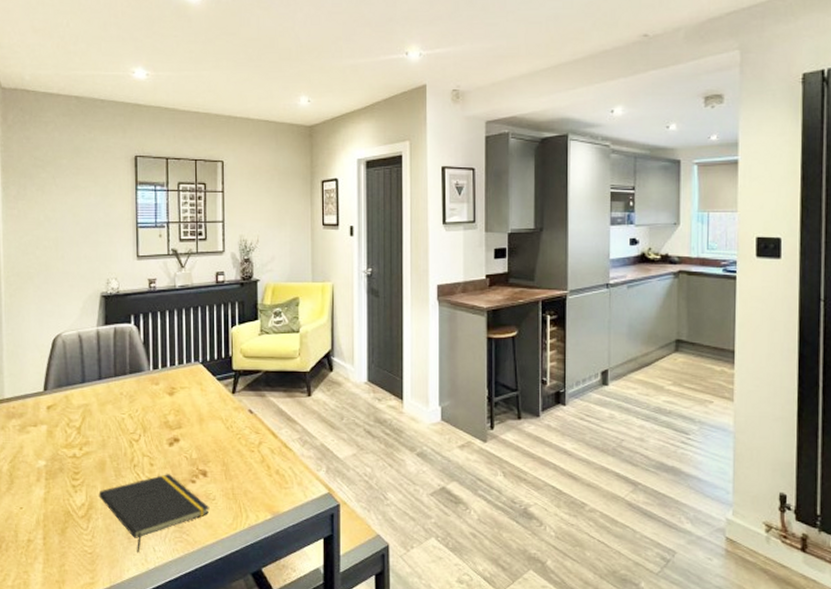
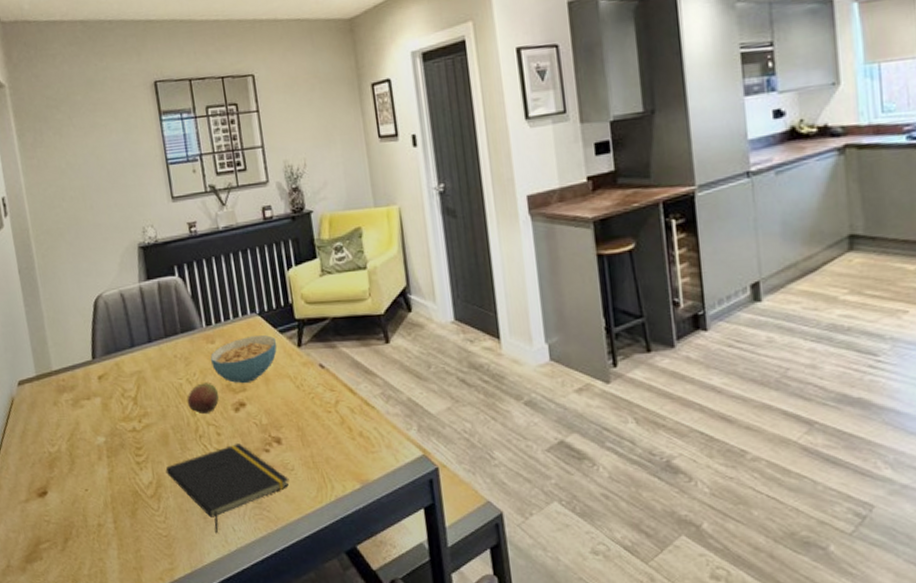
apple: none [127,419,156,446] -> present [187,383,219,413]
cereal bowl: none [154,381,214,422] -> present [210,335,277,384]

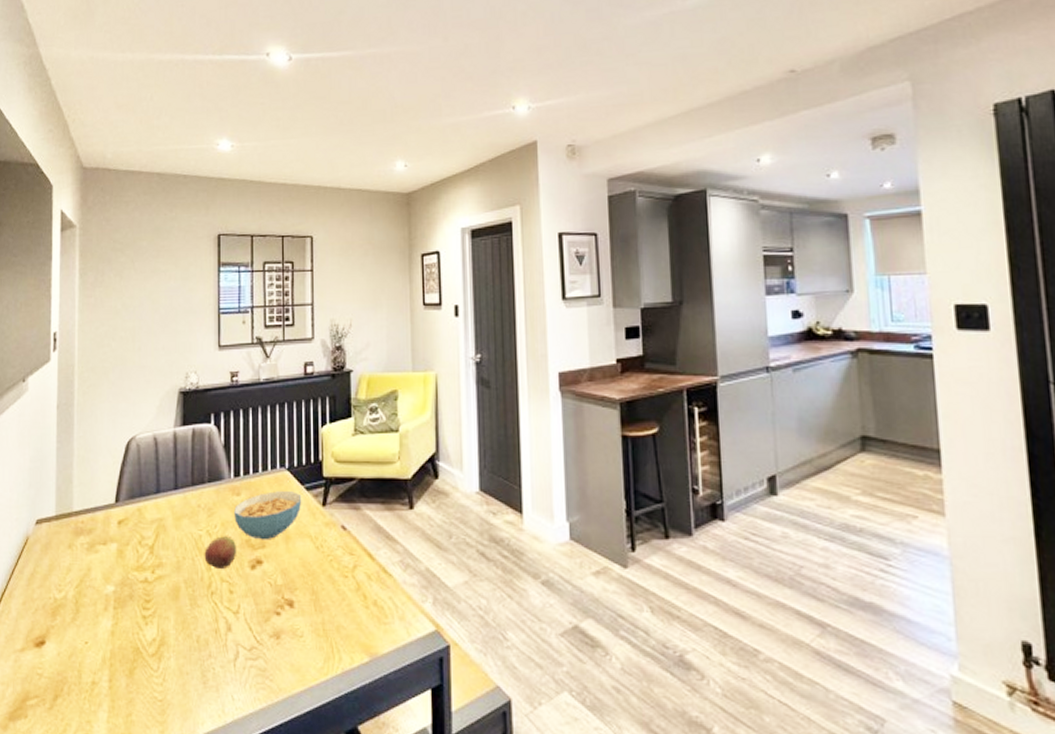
notepad: present [165,443,289,534] -> none [171,603,297,702]

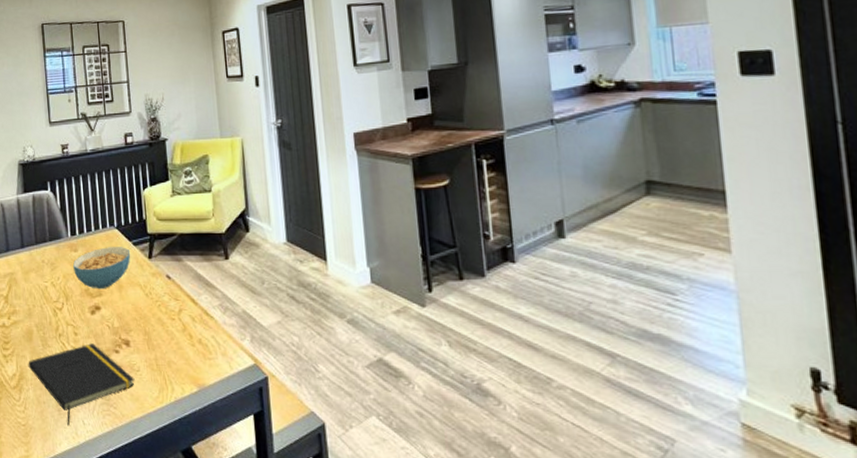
notepad: none [171,603,297,702] -> present [28,343,135,426]
apple: present [204,536,236,569] -> none [50,287,78,314]

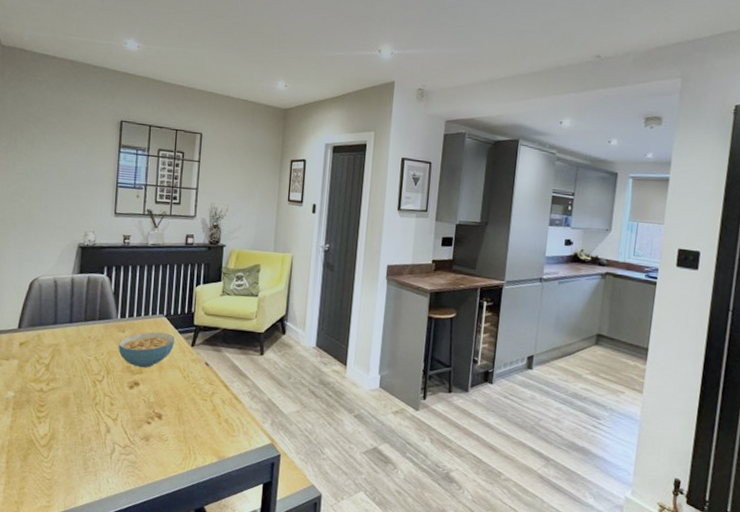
notepad: present [28,343,135,426] -> none [60,414,162,483]

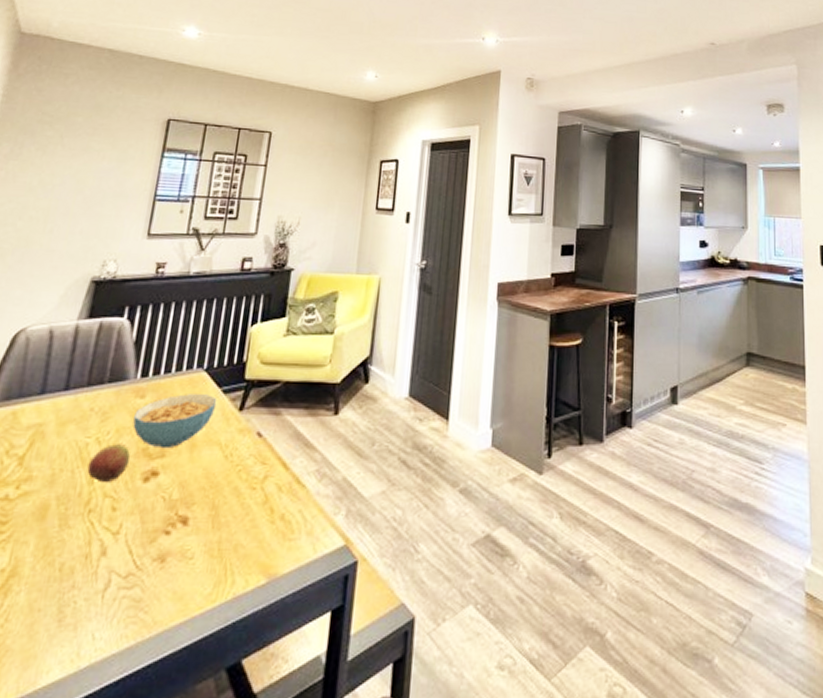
apple: none [91,362,118,387] -> present [87,444,130,482]

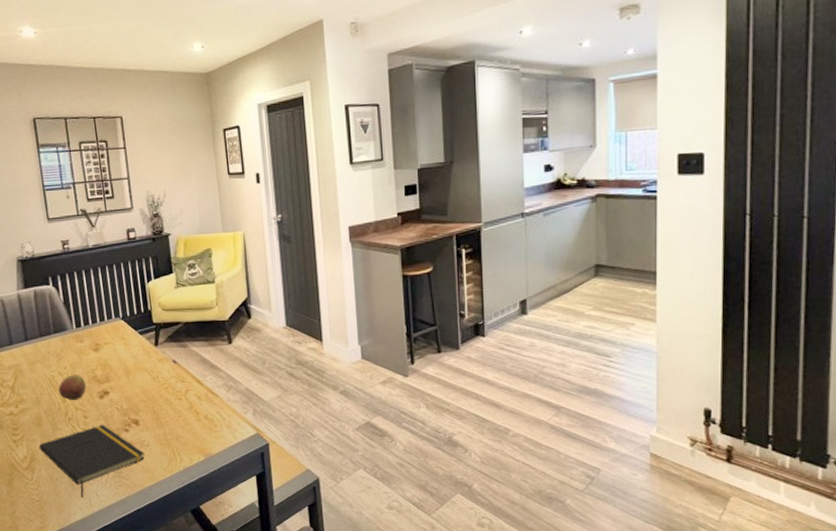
notepad: none [28,522,184,644] -> present [38,425,145,498]
cereal bowl: present [133,394,217,449] -> none [79,336,137,376]

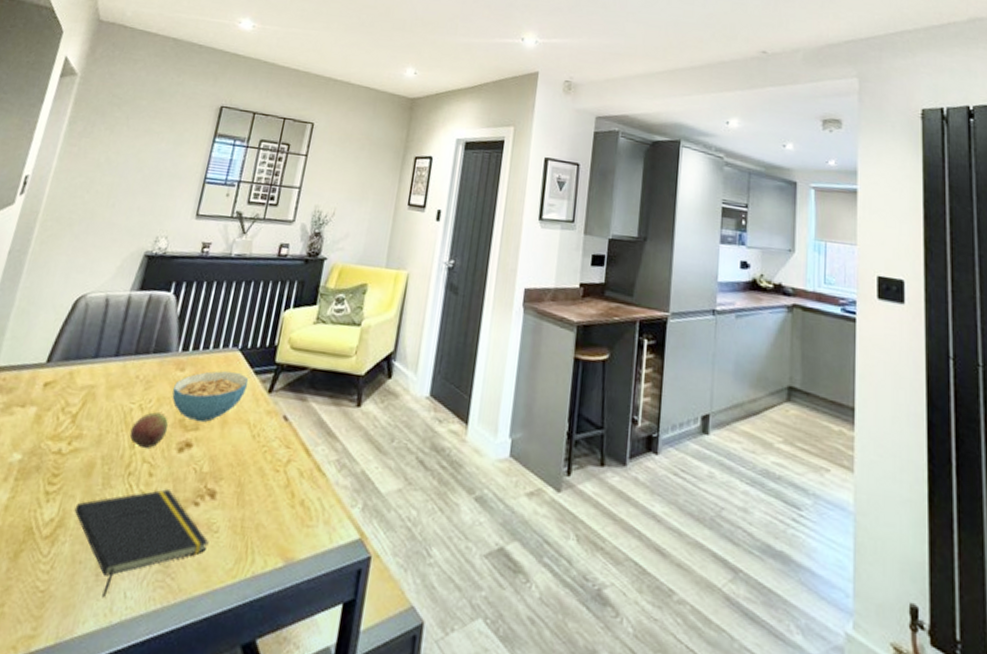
cereal bowl: none [79,336,137,376] -> present [172,371,249,423]

